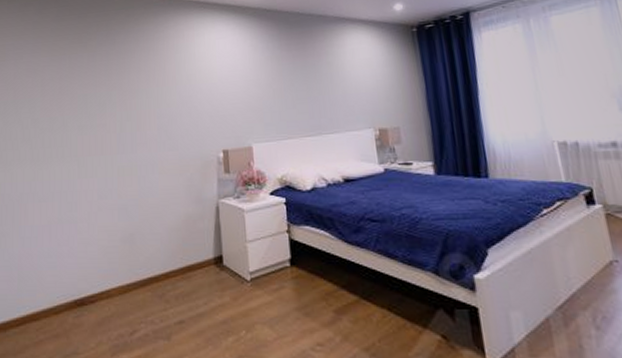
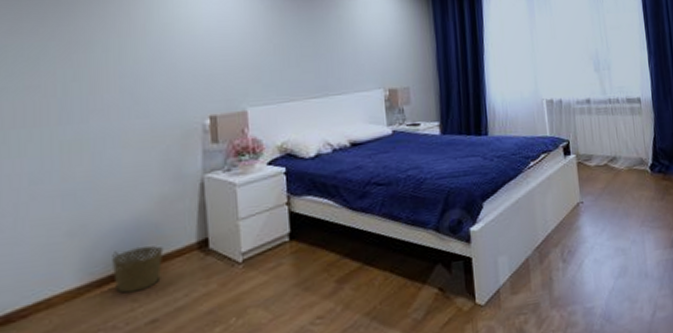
basket: none [151,256,188,294] -> present [112,246,164,294]

